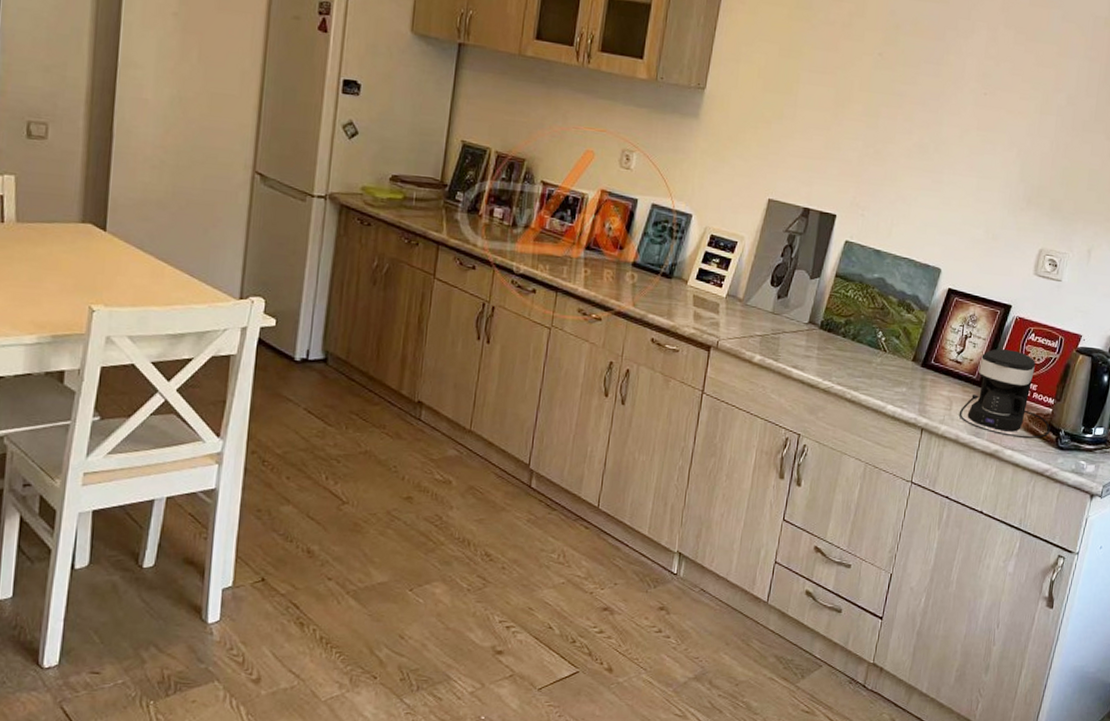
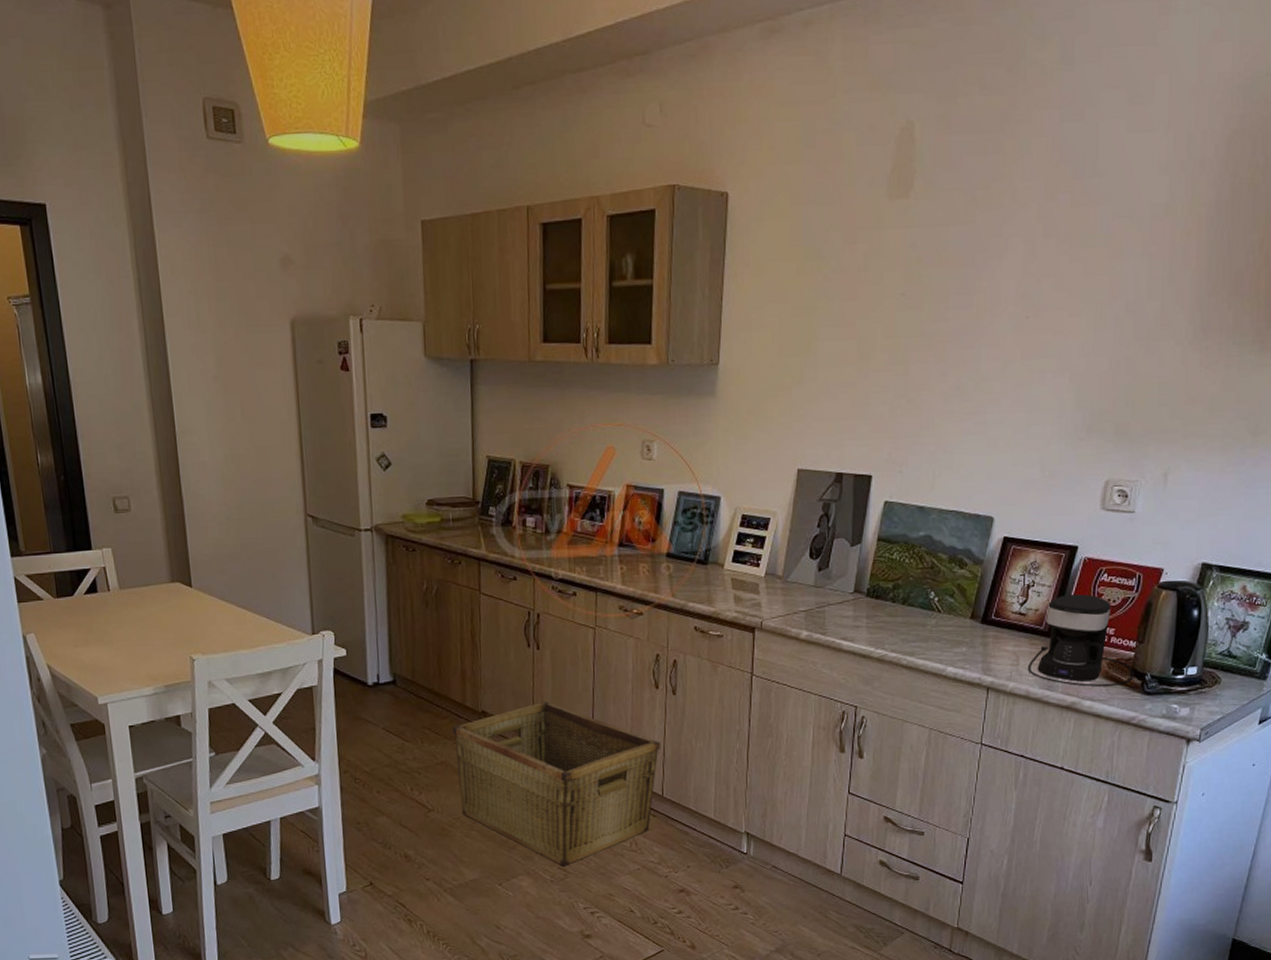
hamper: none [380,397,603,575] -> present [452,701,661,867]

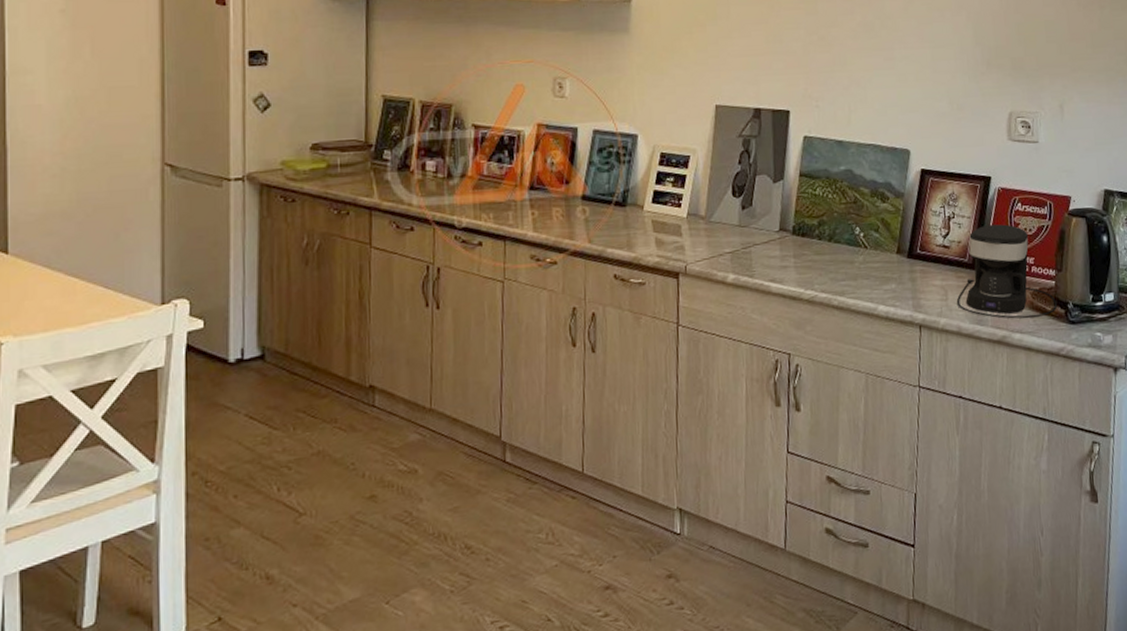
hamper: present [452,701,661,867] -> none [332,369,580,571]

